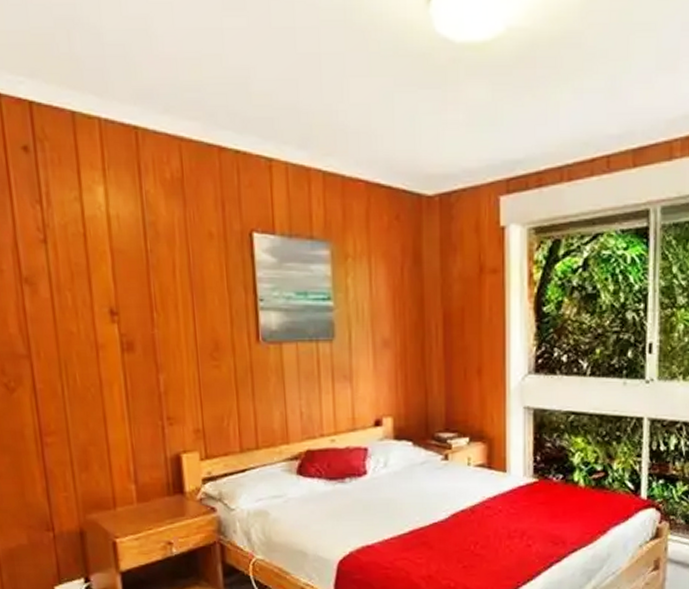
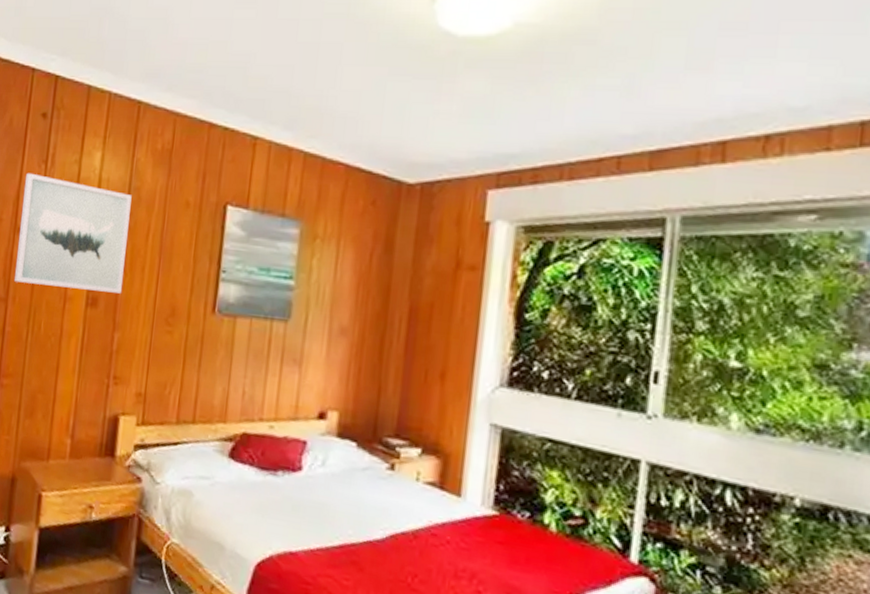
wall art: none [19,215,157,336] -> present [15,172,132,294]

